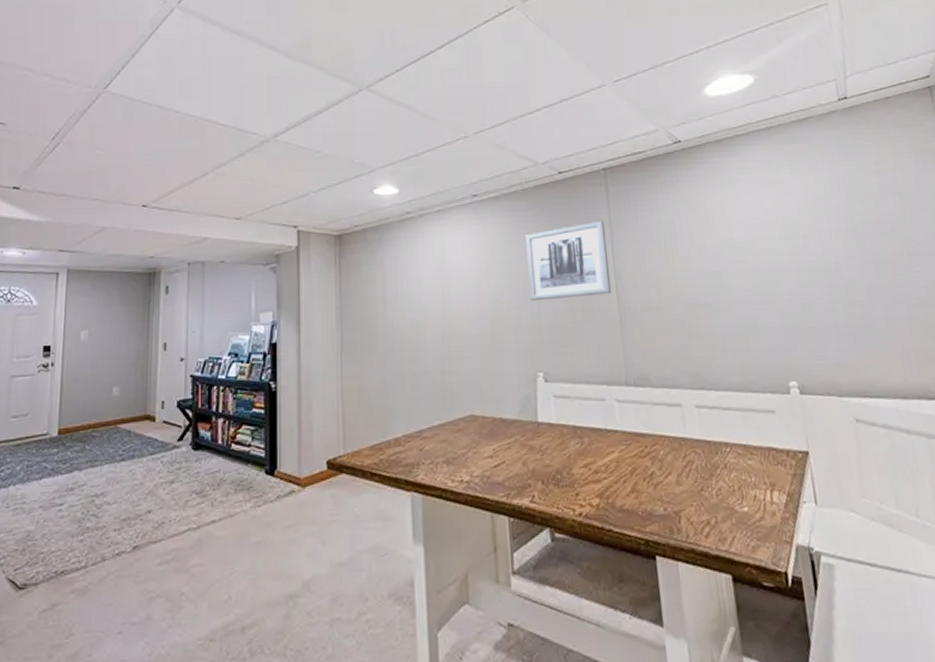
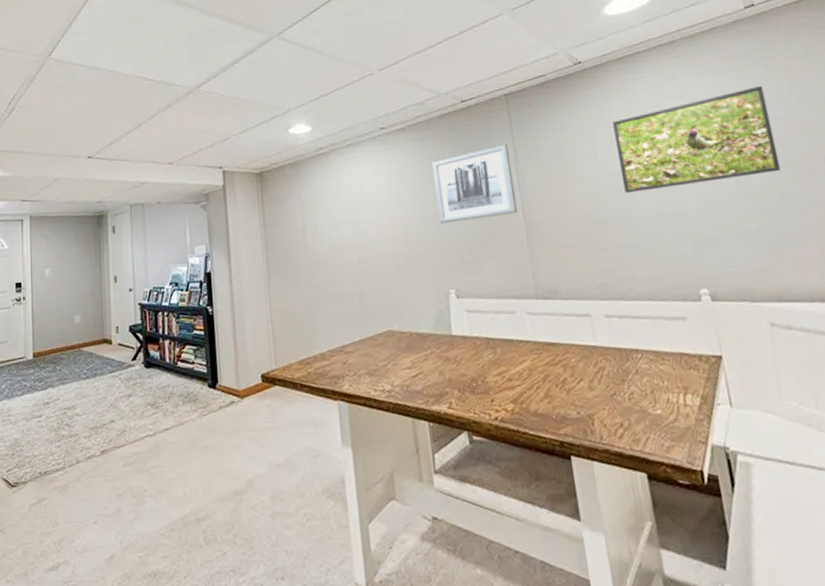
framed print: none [710,179,869,279] -> present [613,86,781,193]

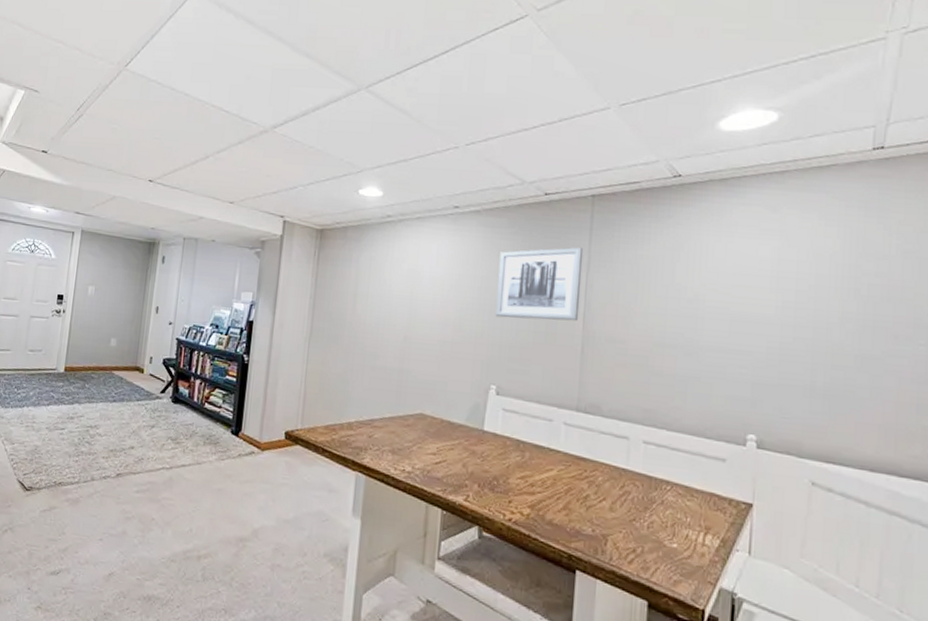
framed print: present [613,86,781,193] -> none [695,236,870,330]

